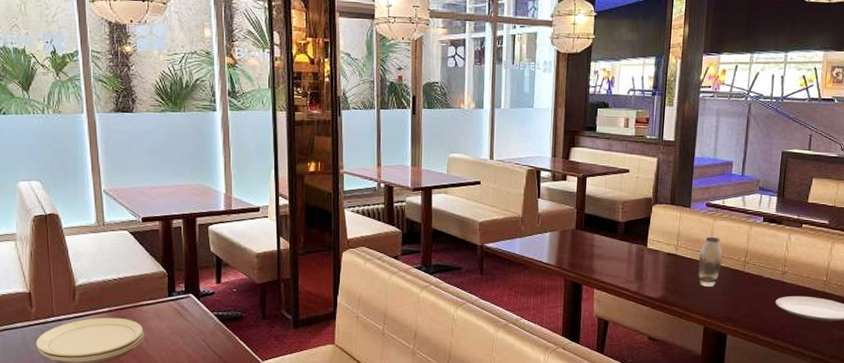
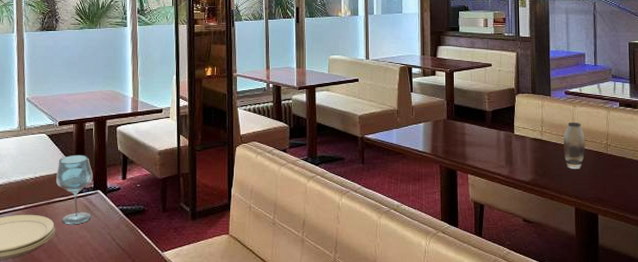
wine glass: none [141,254,185,330] -> present [55,154,94,225]

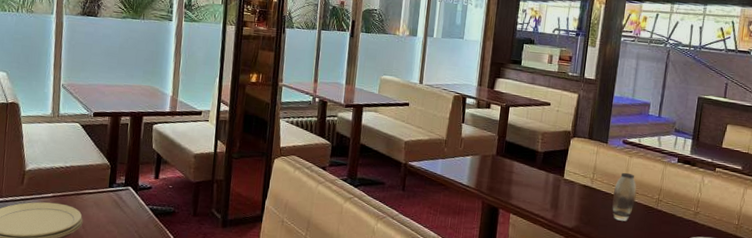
wine glass: present [55,154,94,225] -> none [86,148,126,219]

